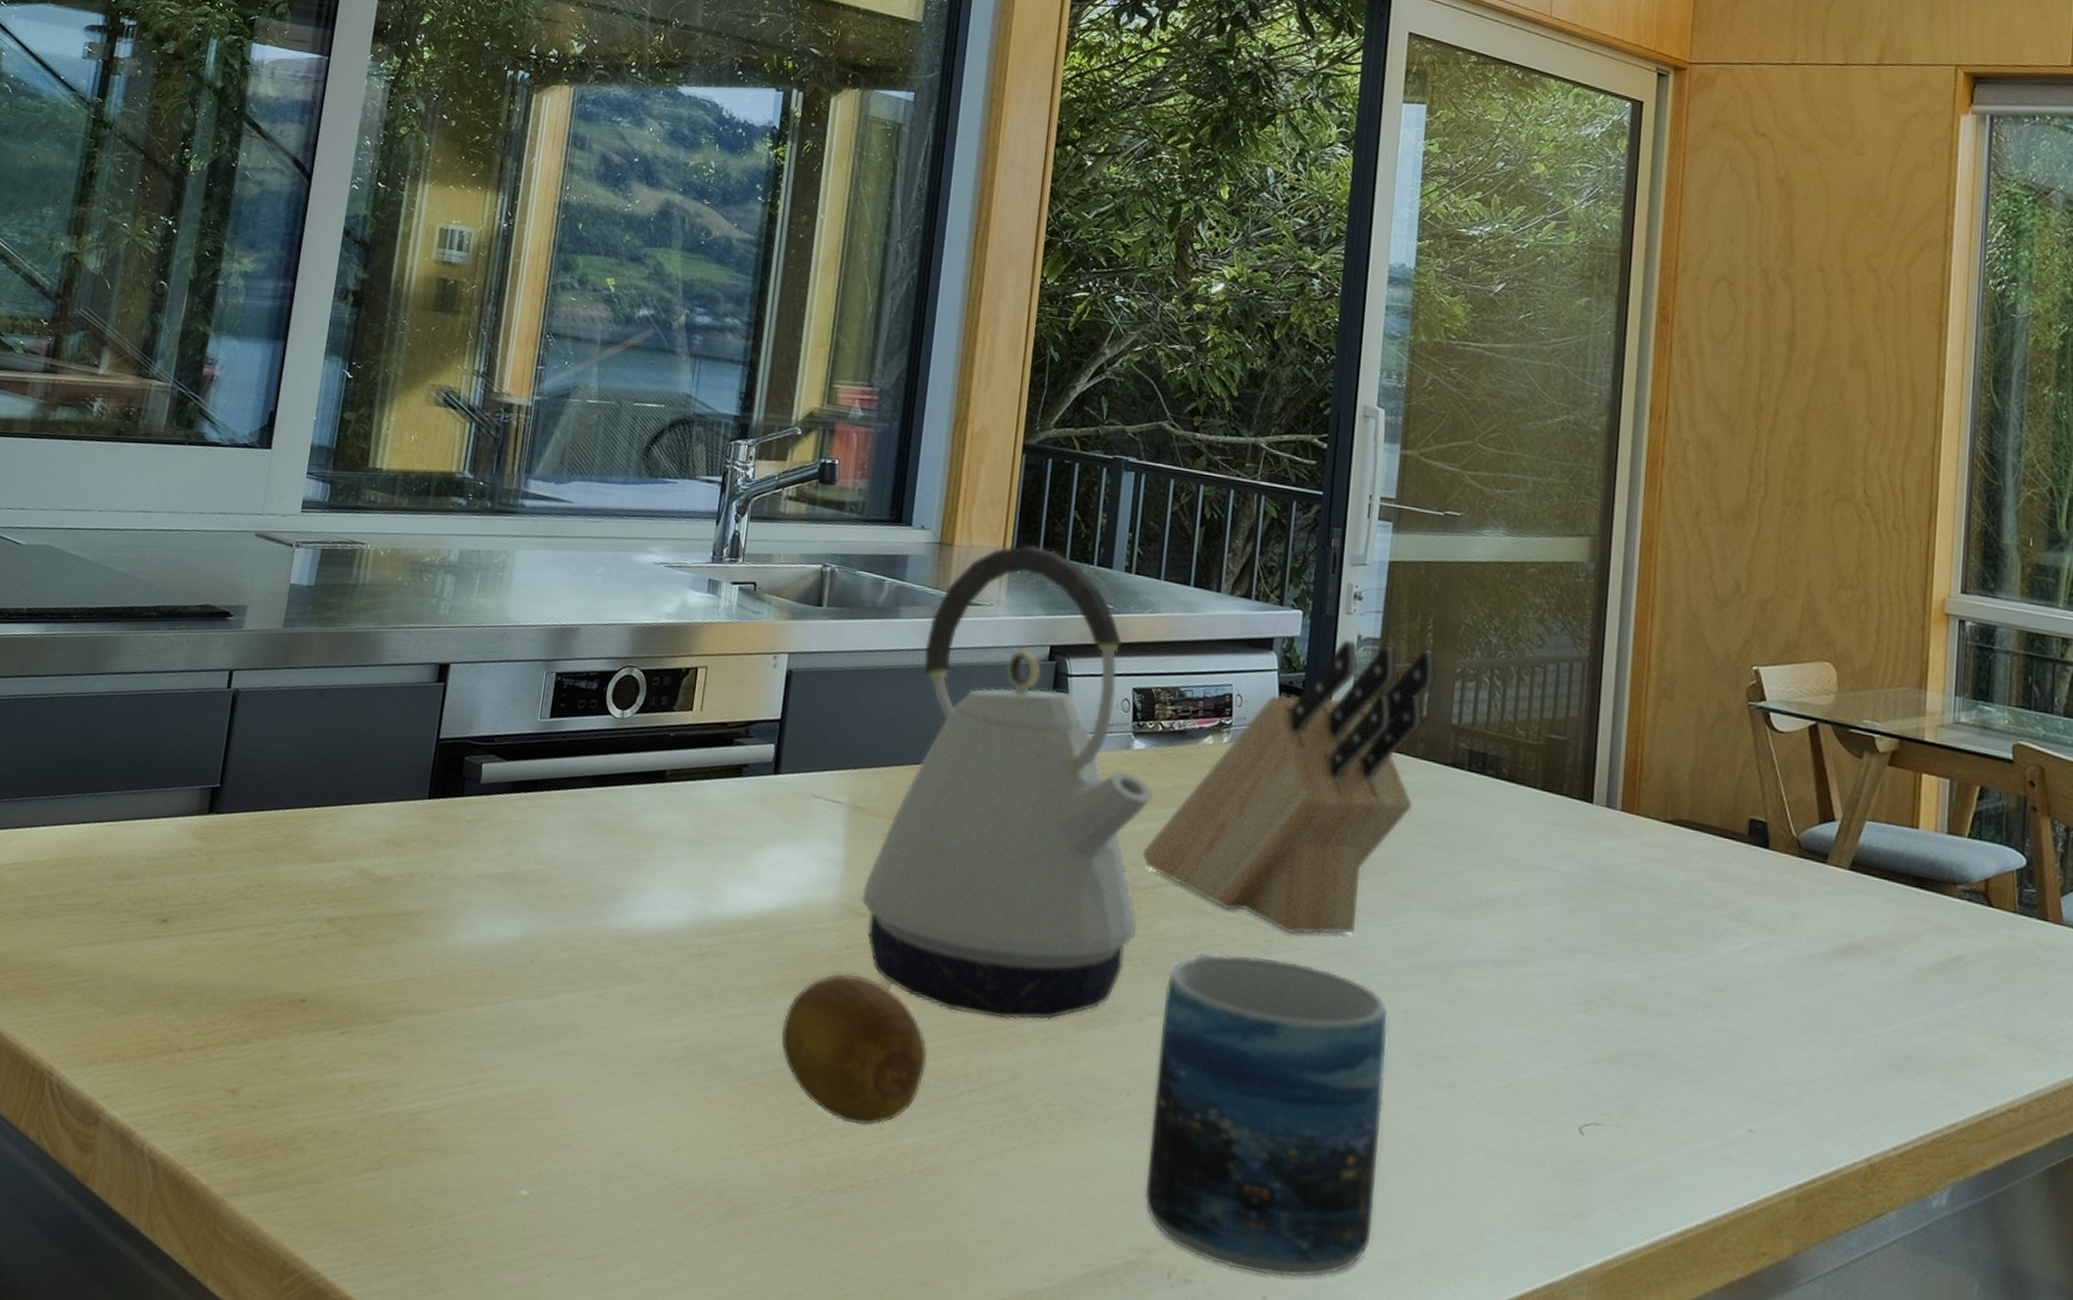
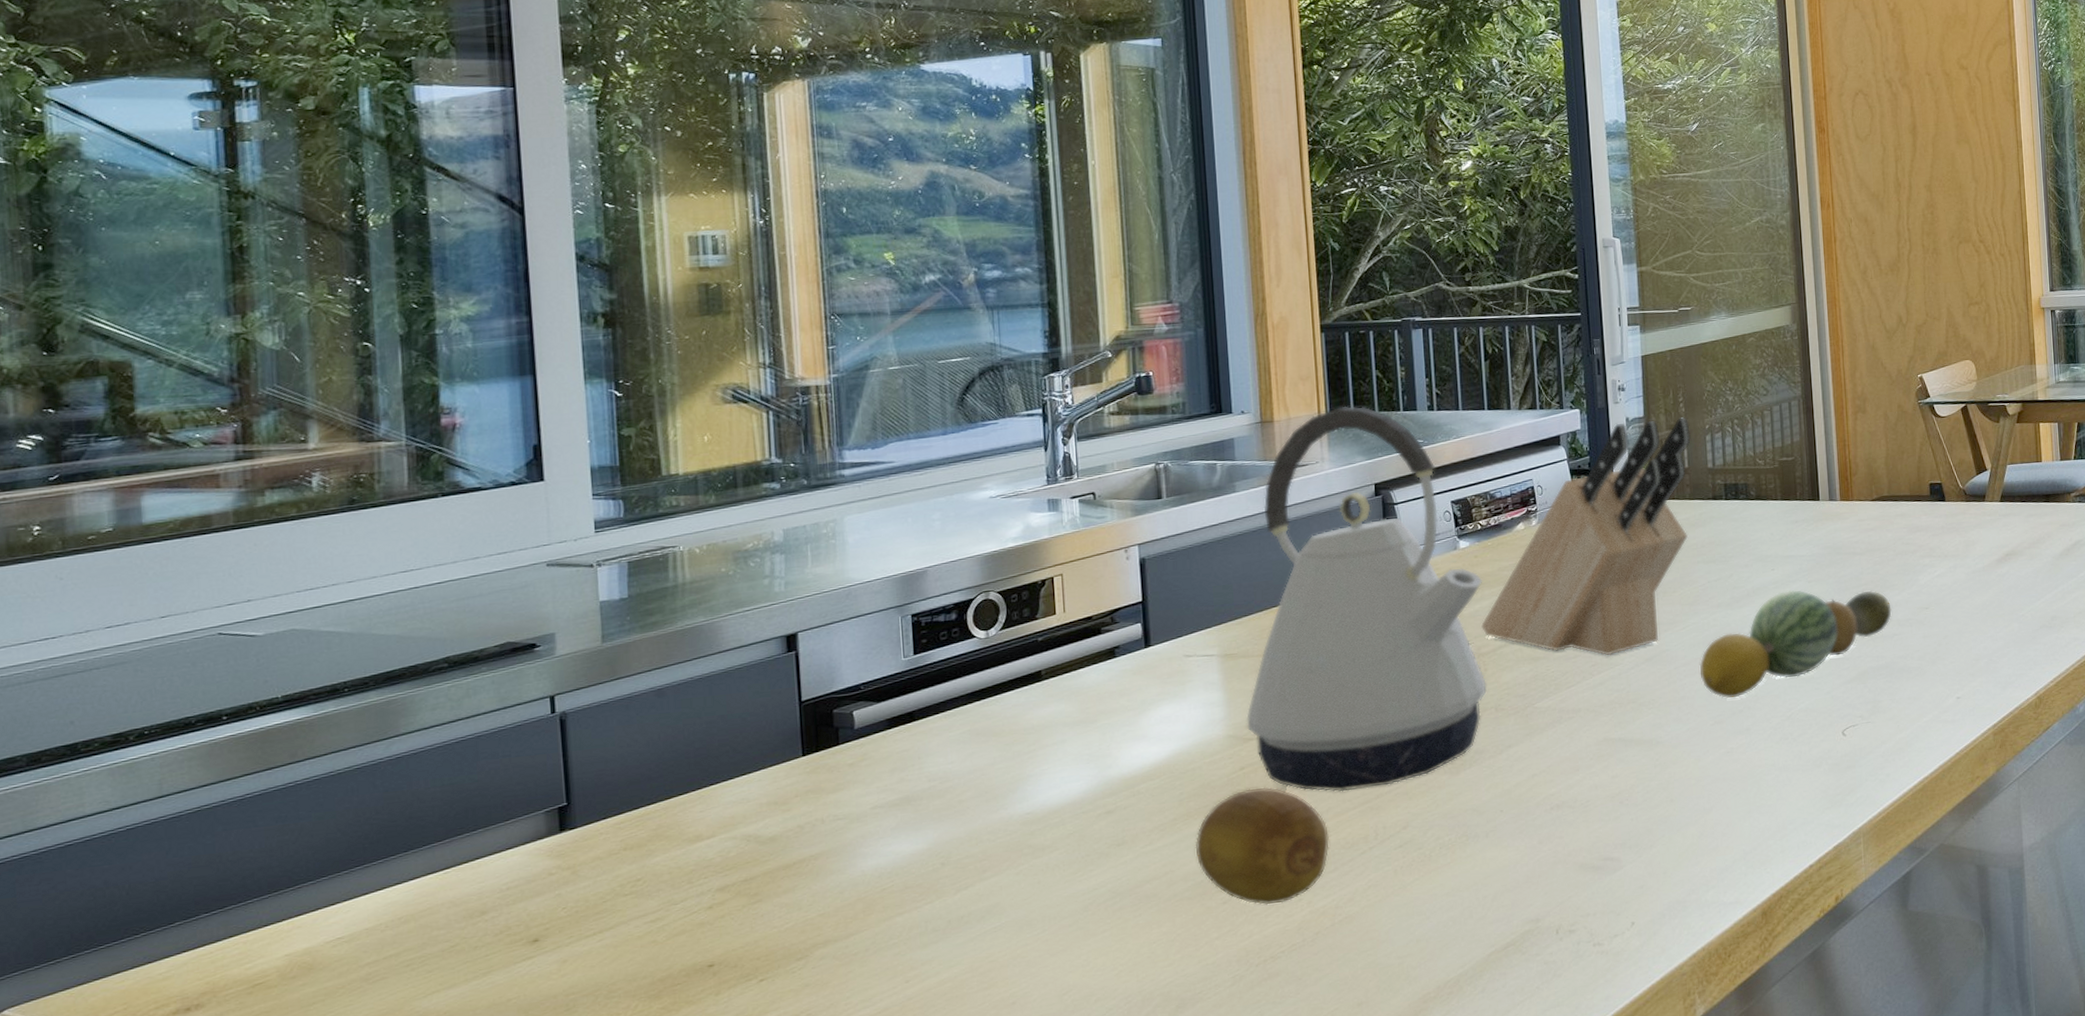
mug: present [1144,950,1388,1278] -> none [1519,674,1706,912]
fruit: none [1401,912,1672,1037] -> present [1699,589,1892,698]

